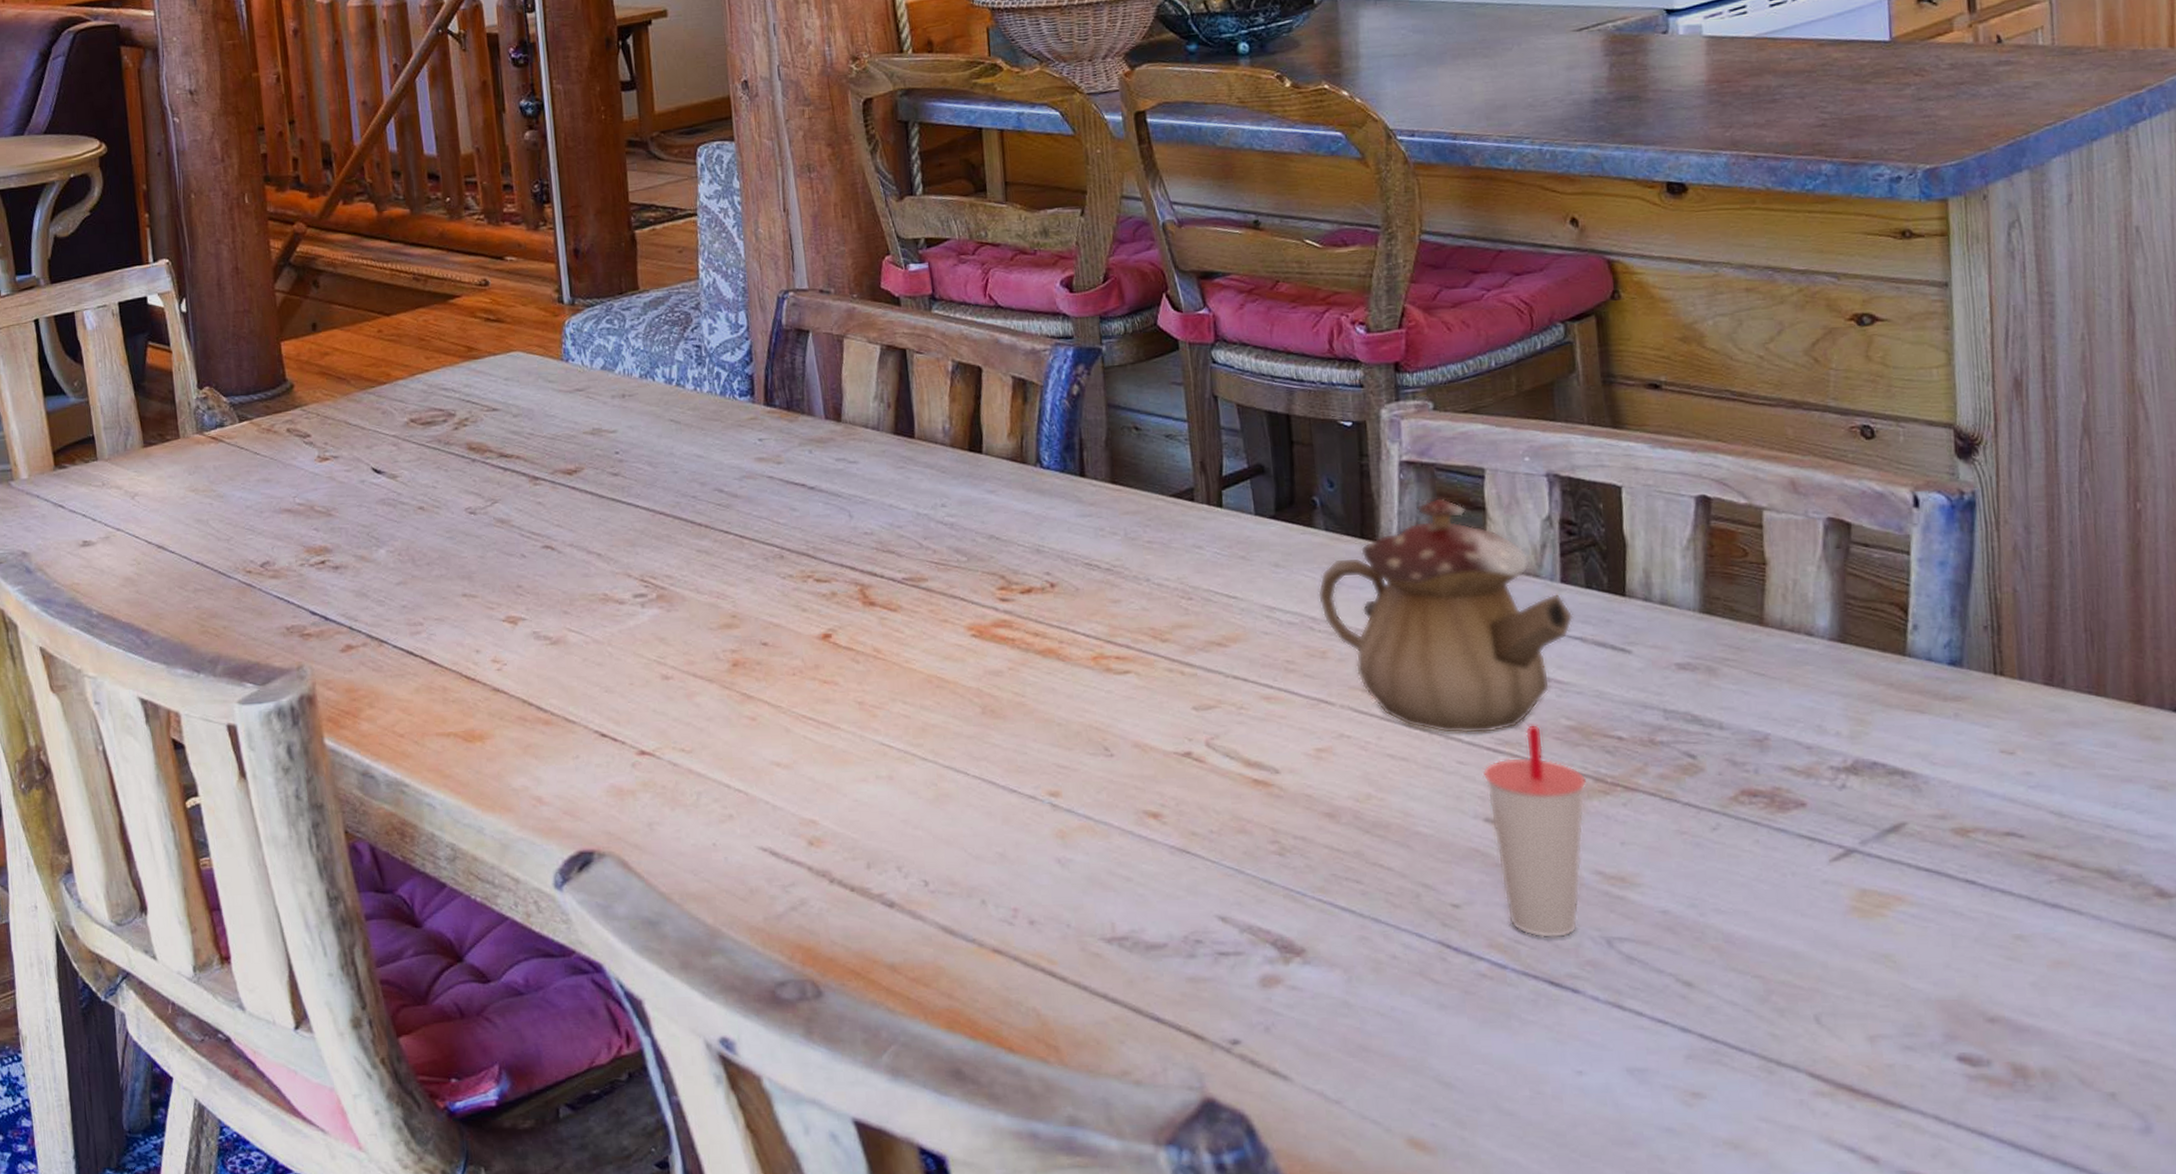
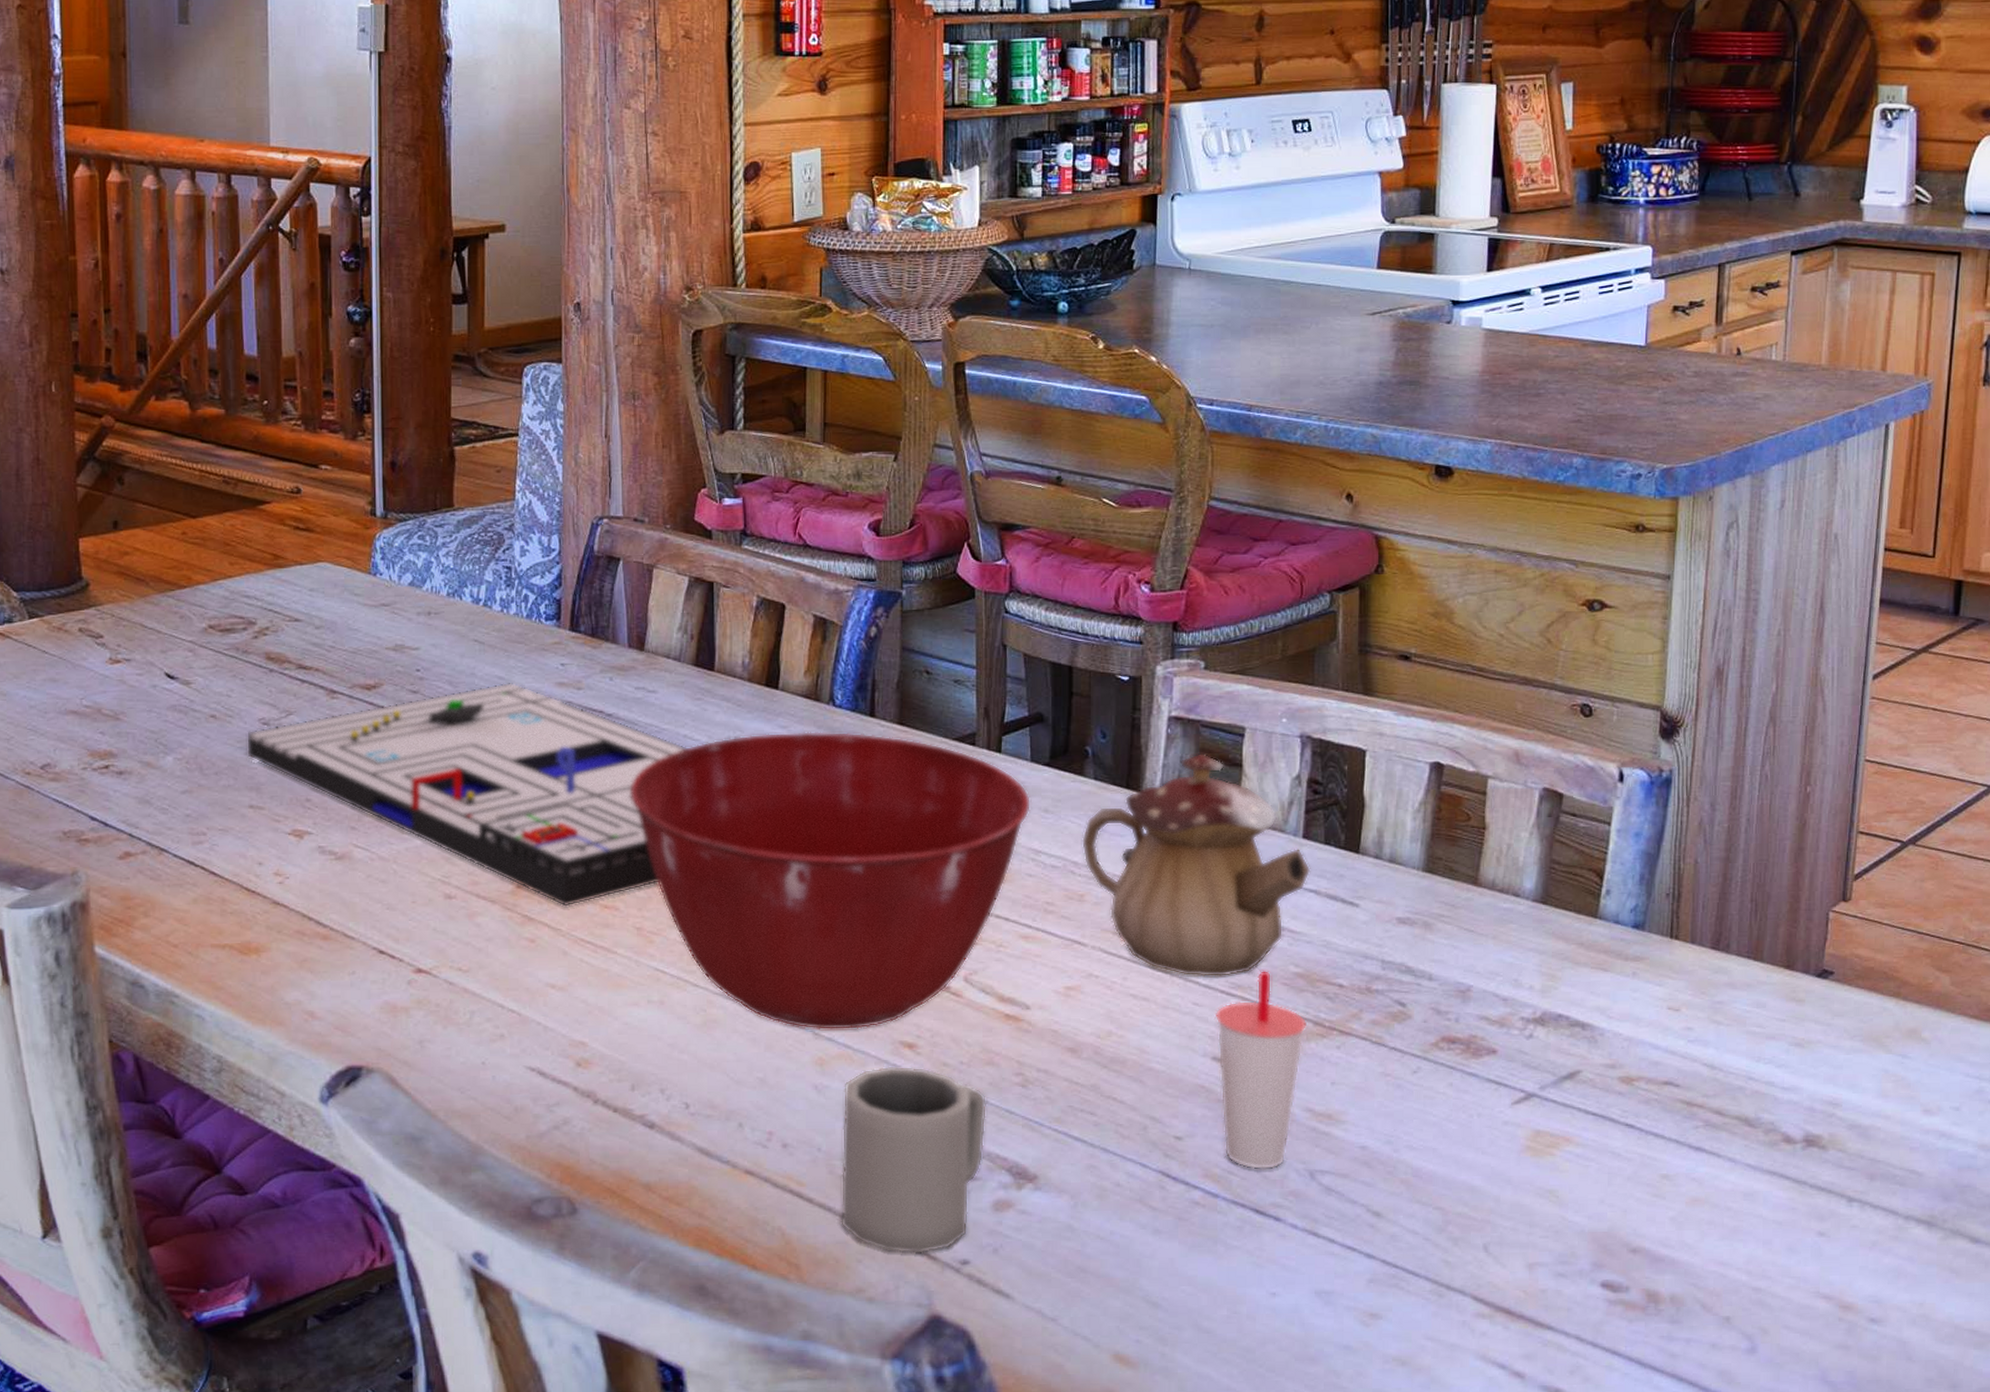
board game: none [454,459,898,683] -> present [246,682,691,907]
mixing bowl: none [839,493,1261,802] -> present [631,731,1032,1031]
cup: none [1088,836,1245,1034] -> present [840,1066,987,1254]

